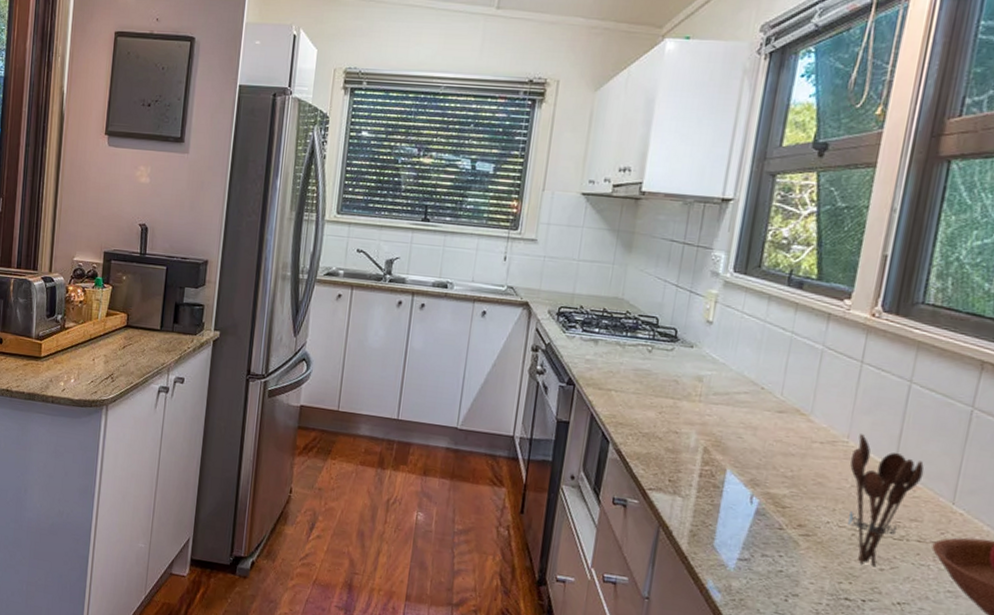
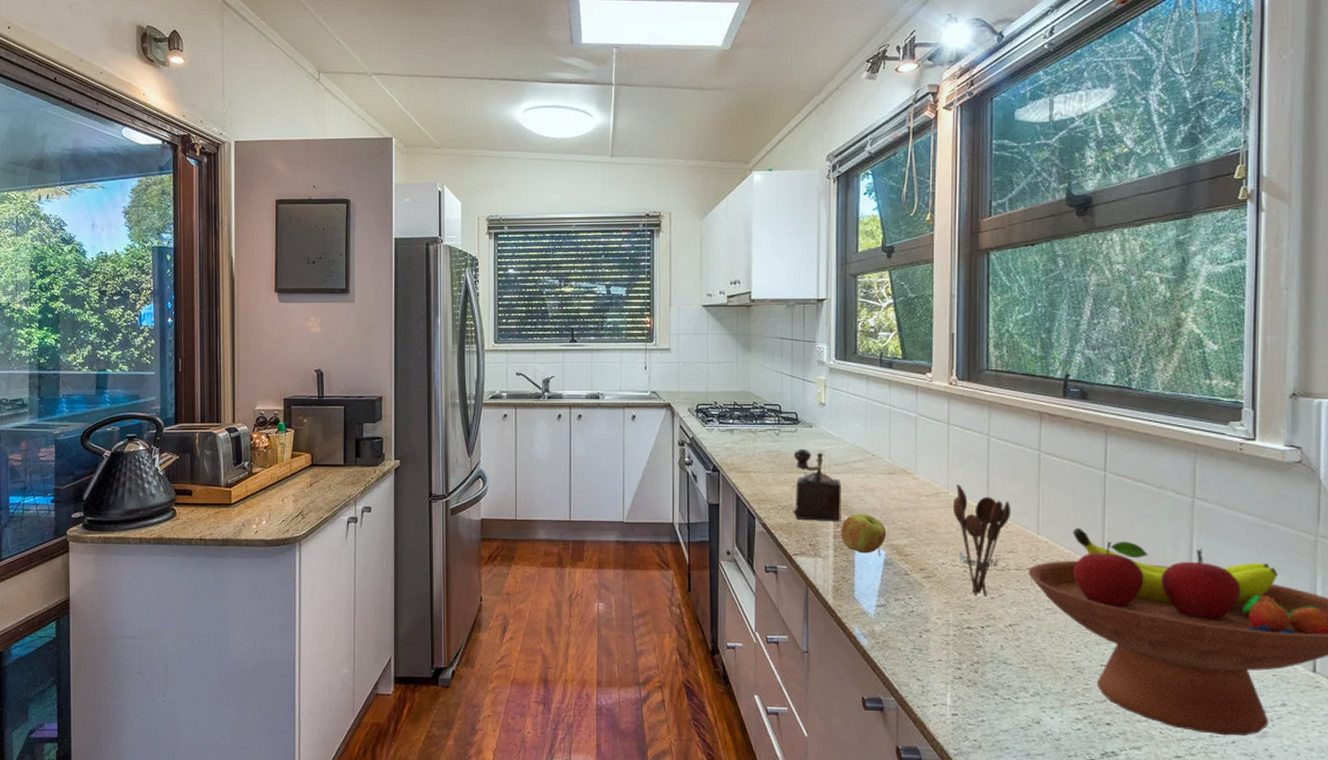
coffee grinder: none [655,370,718,460] -> present [793,448,841,522]
apple: none [708,452,765,500] -> present [841,514,887,554]

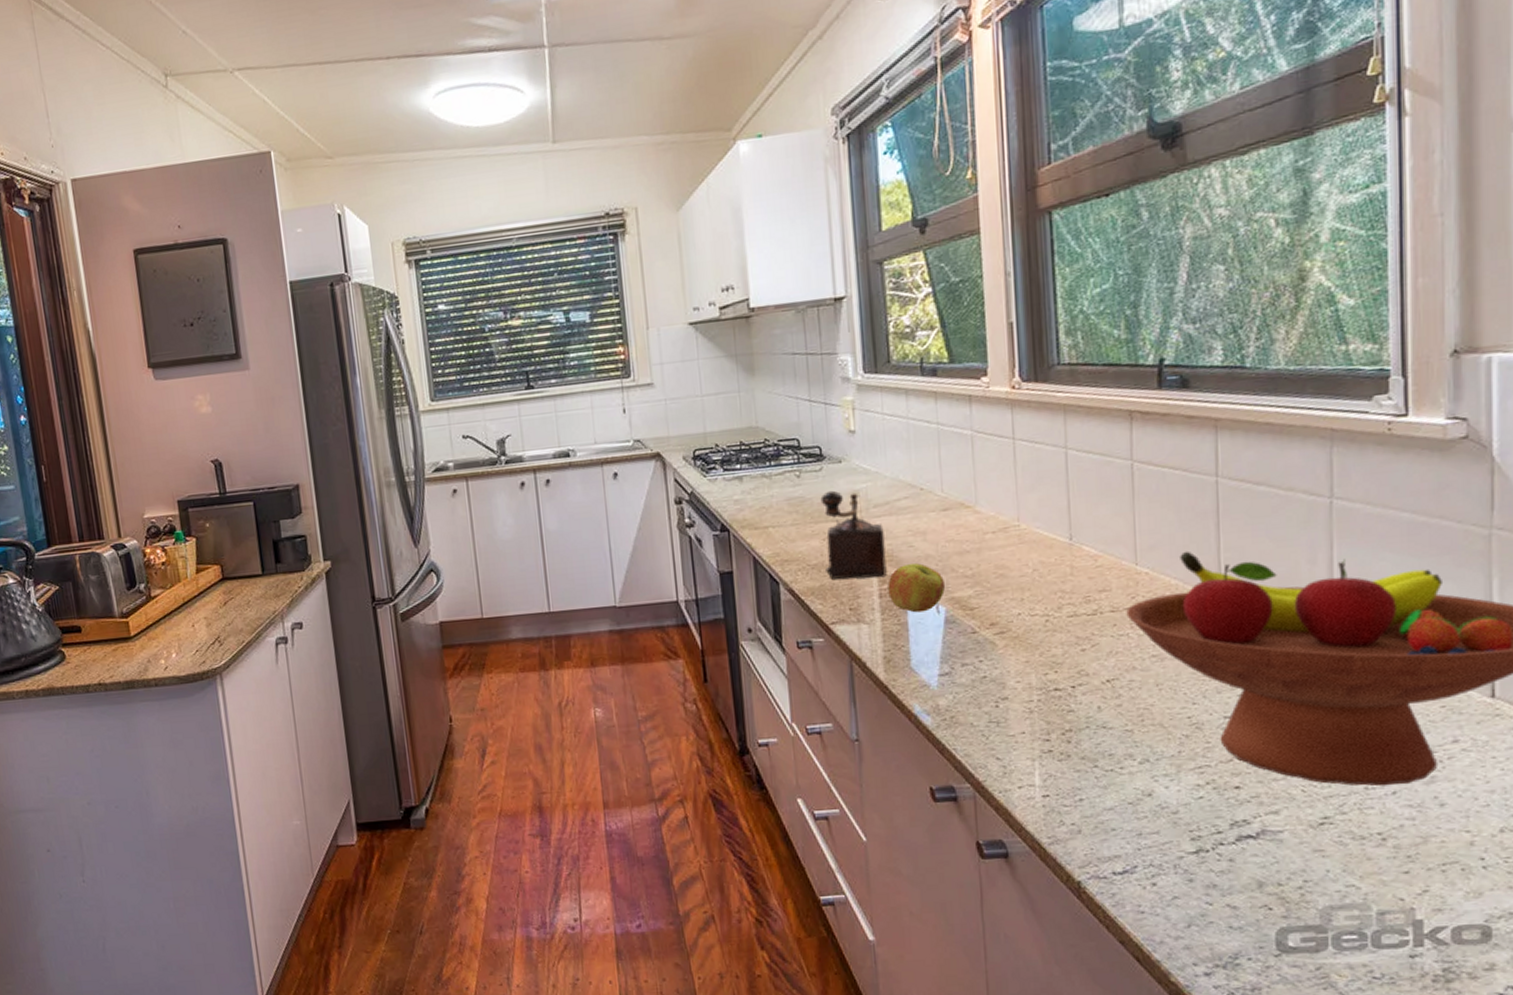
utensil holder: present [952,484,1011,597] -> none [1025,513,1101,651]

